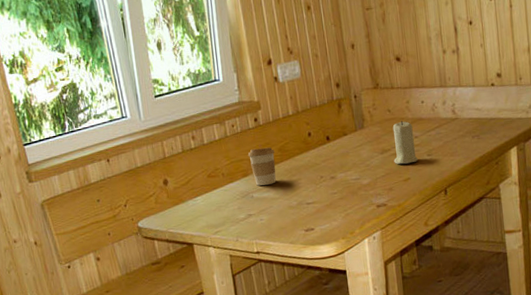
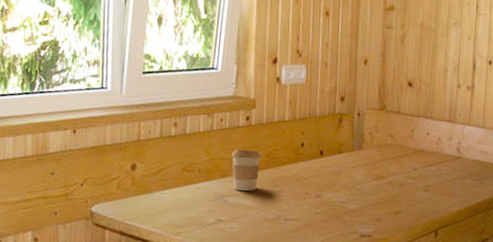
candle: present [392,121,418,165] -> none [387,149,413,196]

